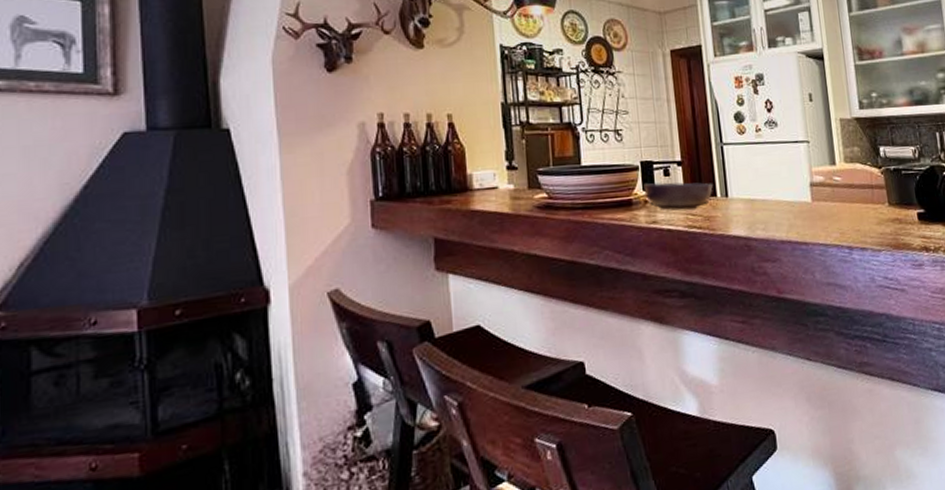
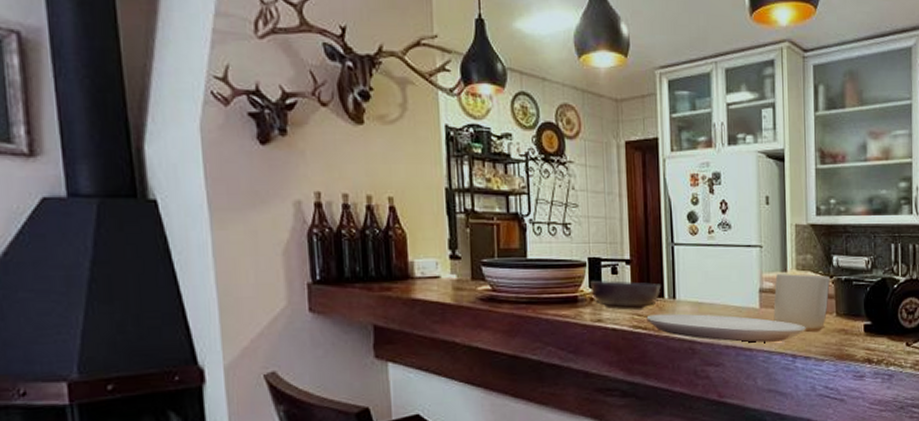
plate: none [700,210,861,237] -> present [646,313,807,343]
mug: none [825,166,880,224] -> present [773,274,830,333]

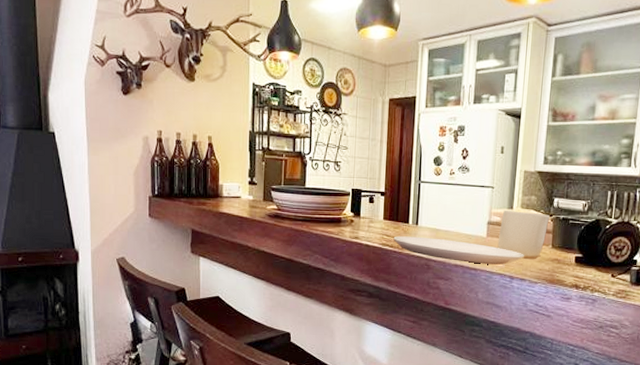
bowl: present [590,281,661,311] -> none [352,207,407,232]

